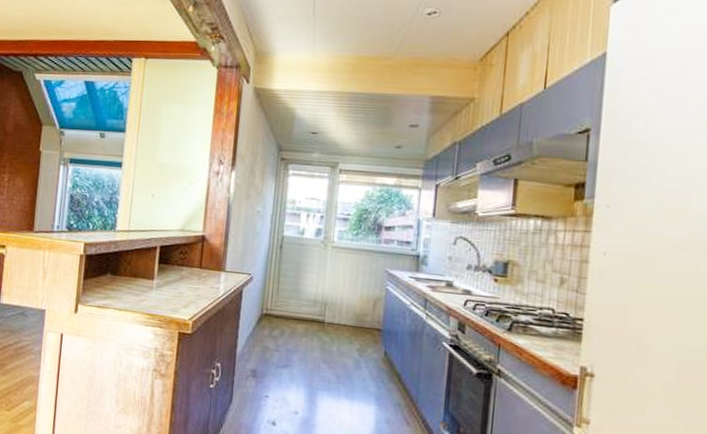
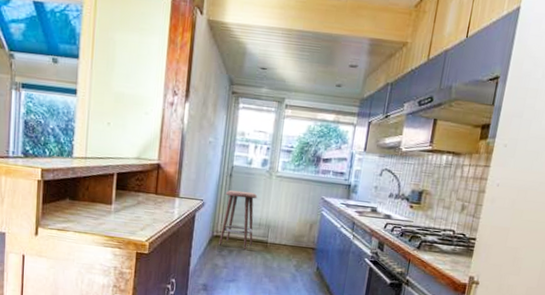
stool: none [269,262,312,331] -> present [219,190,258,251]

